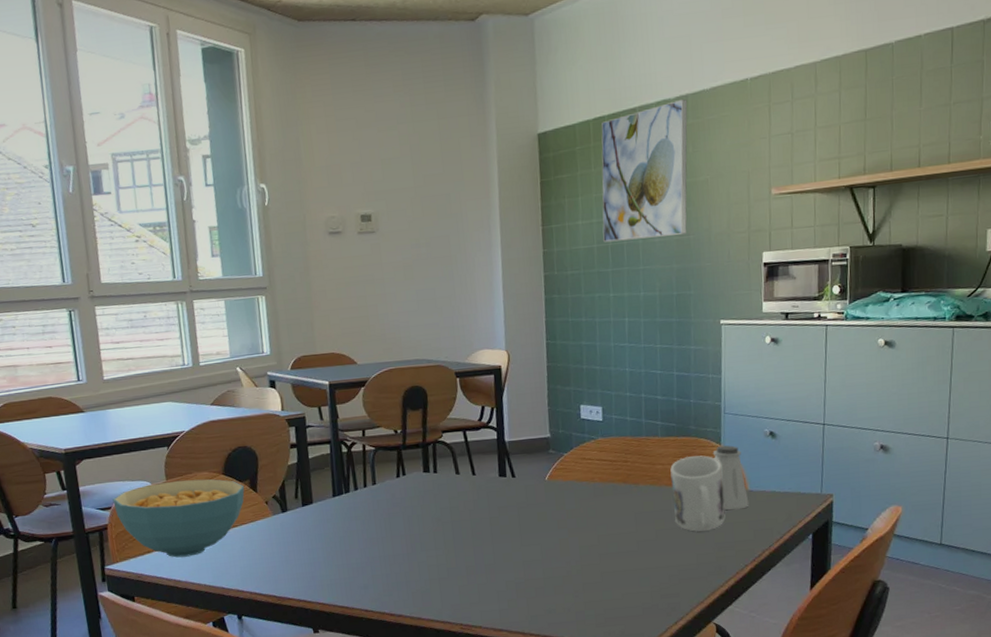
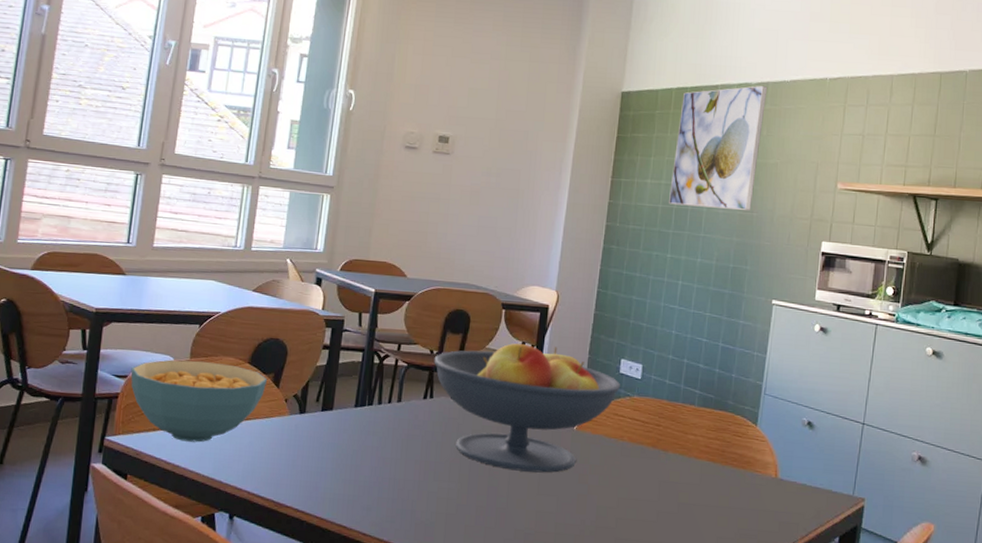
fruit bowl: none [399,405,584,529] -> present [434,343,621,473]
mug: present [670,455,726,532] -> none [700,432,755,514]
saltshaker: present [712,445,749,510] -> none [747,427,778,497]

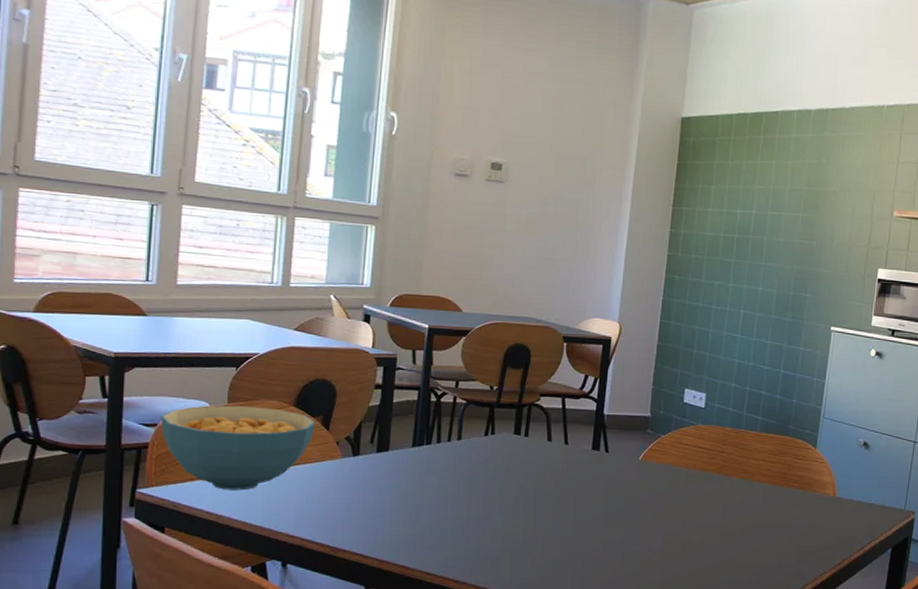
fruit bowl: present [434,343,621,473] -> none [494,377,685,504]
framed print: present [669,85,768,212] -> none [730,112,827,240]

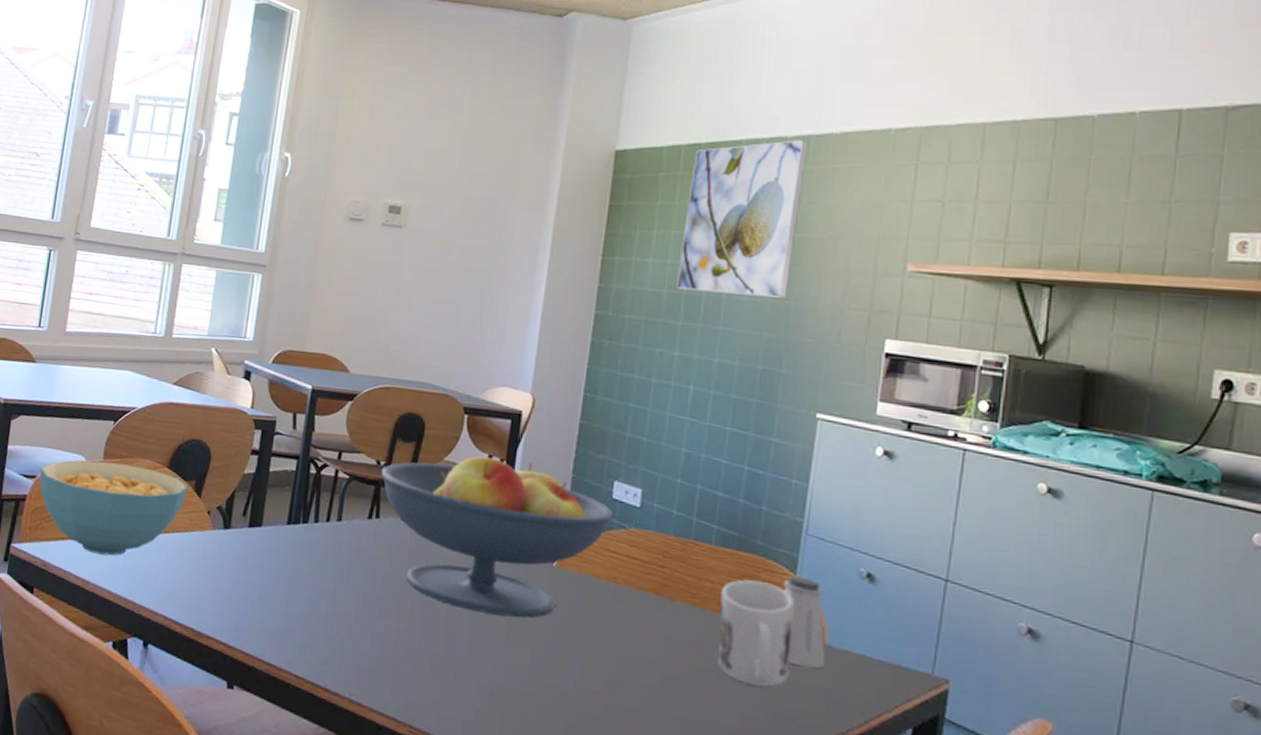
fruit bowl: none [494,377,685,504] -> present [381,456,614,618]
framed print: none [730,112,827,240] -> present [676,139,809,299]
mug: none [762,456,815,532] -> present [718,579,794,687]
saltshaker: none [807,450,836,515] -> present [783,576,826,669]

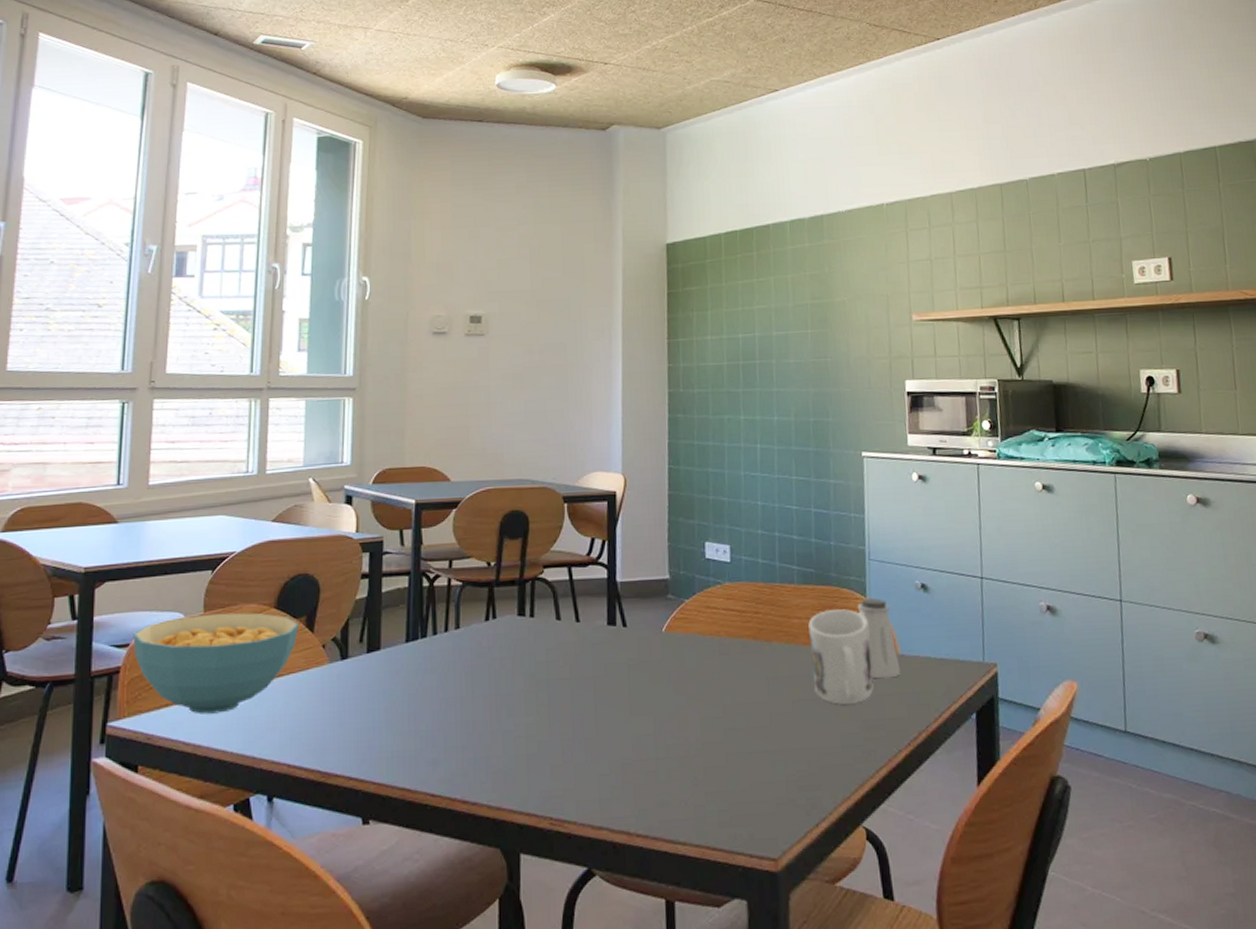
fruit bowl: present [381,456,614,618] -> none [492,538,709,691]
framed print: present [676,139,809,299] -> none [733,219,824,361]

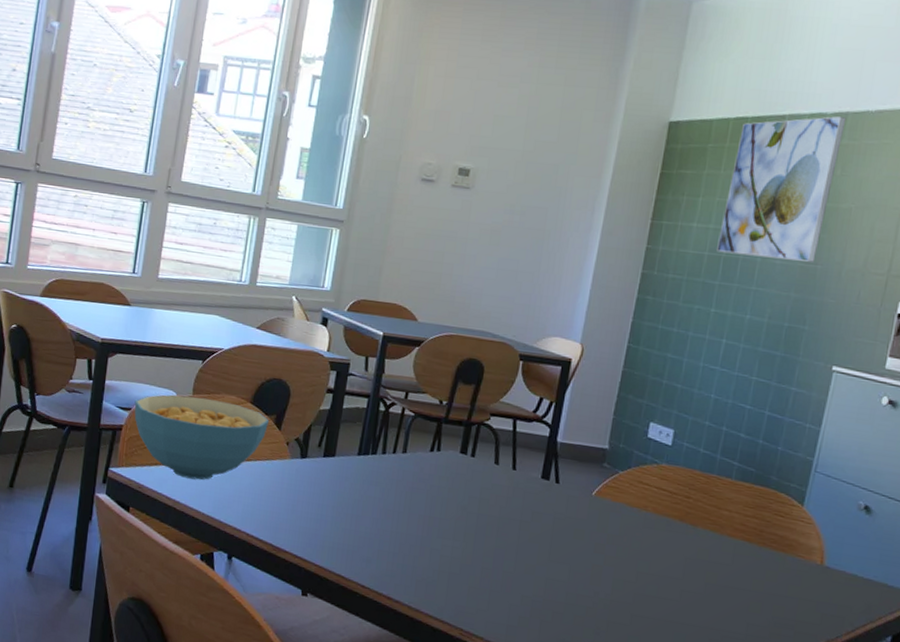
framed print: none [733,219,824,361] -> present [717,115,847,264]
mug: present [808,609,874,705] -> none [730,509,800,600]
saltshaker: present [857,598,901,679] -> none [791,507,826,586]

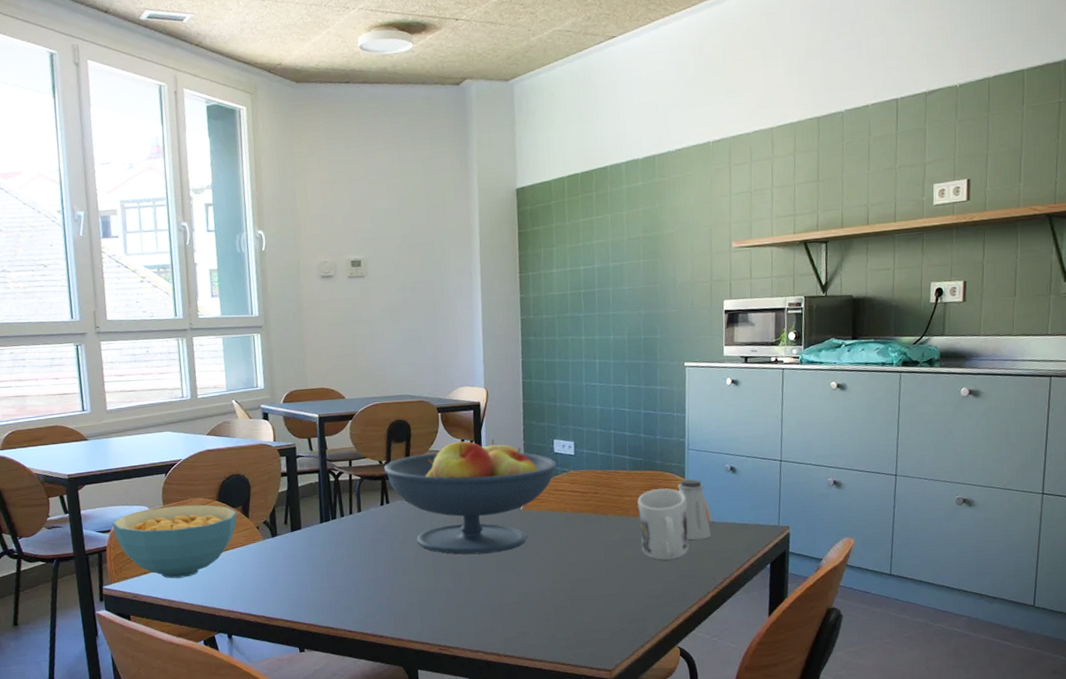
fruit bowl: none [443,398,649,540] -> present [384,439,557,555]
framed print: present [717,115,847,264] -> none [575,159,655,290]
mug: none [730,509,800,600] -> present [637,488,689,560]
saltshaker: none [791,507,826,586] -> present [677,479,711,540]

